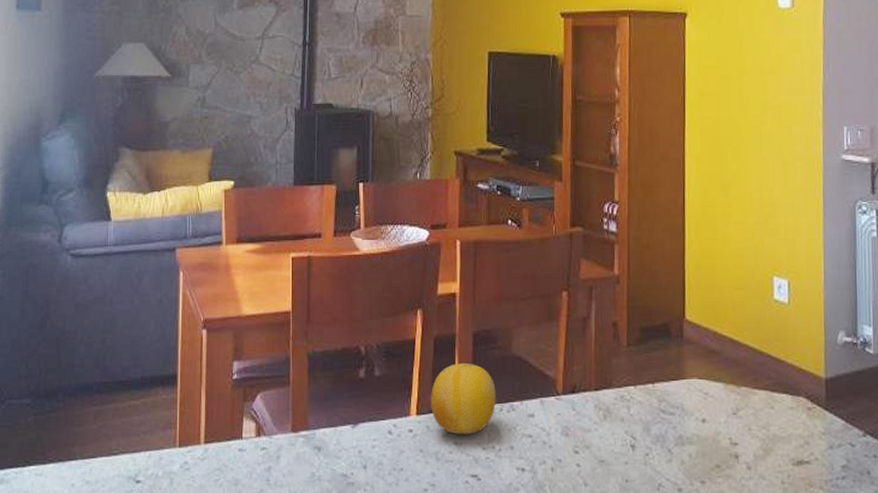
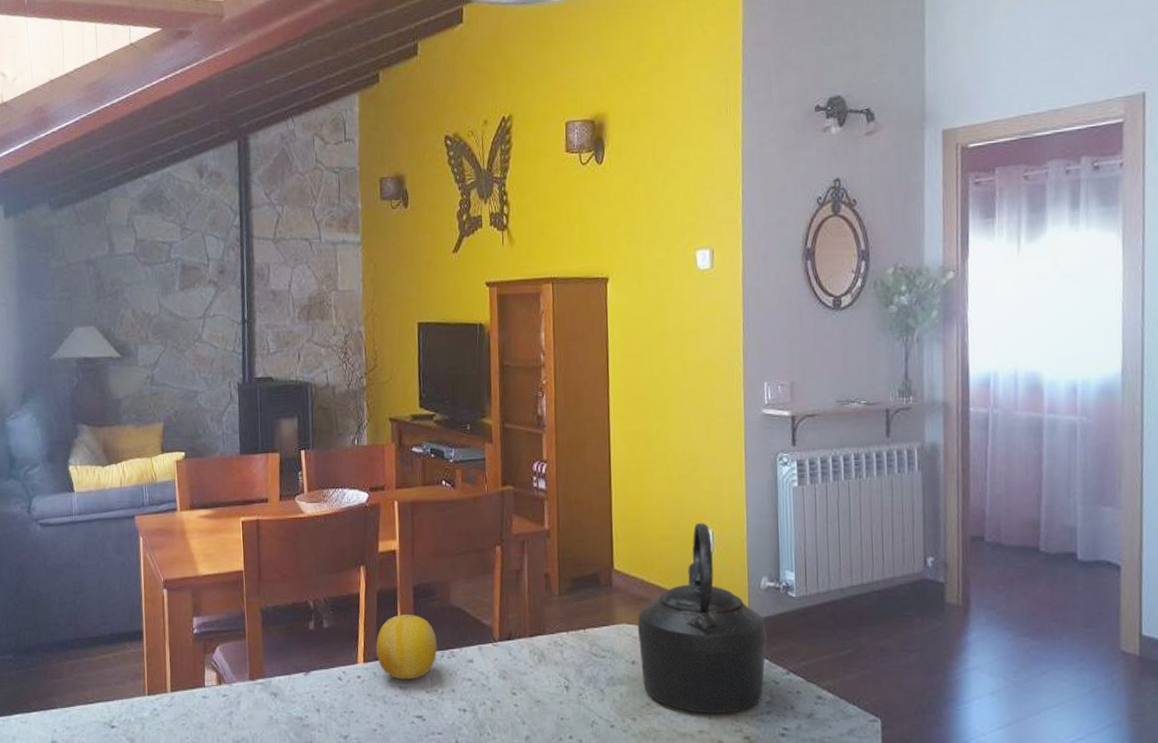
kettle: none [708,272,843,478] -> present [637,523,767,713]

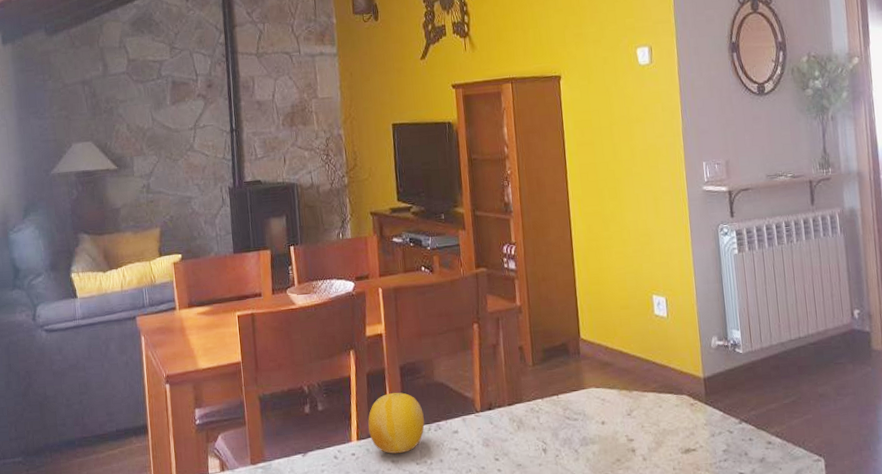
kettle: present [637,523,767,713] -> none [604,291,721,465]

